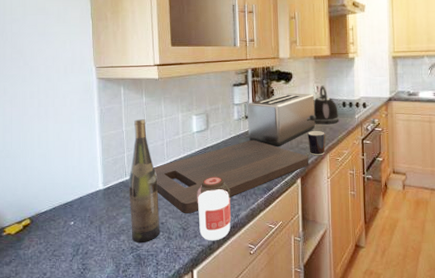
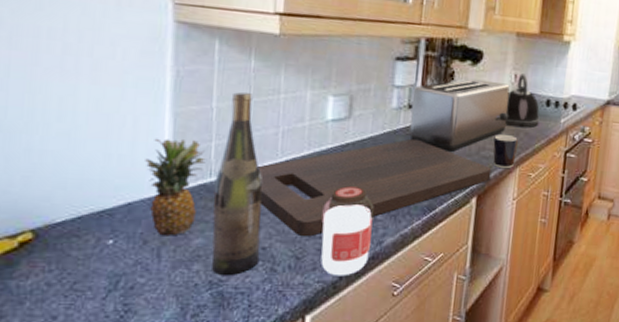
fruit: none [87,153,122,218] -> present [145,138,206,236]

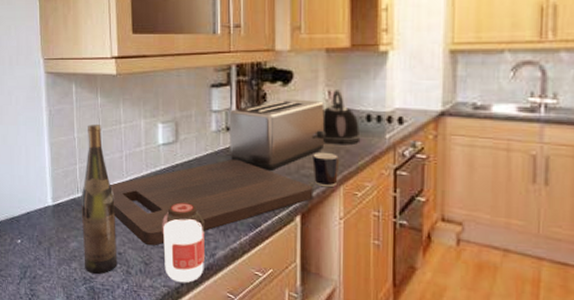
fruit: present [145,138,206,236] -> none [35,163,74,239]

